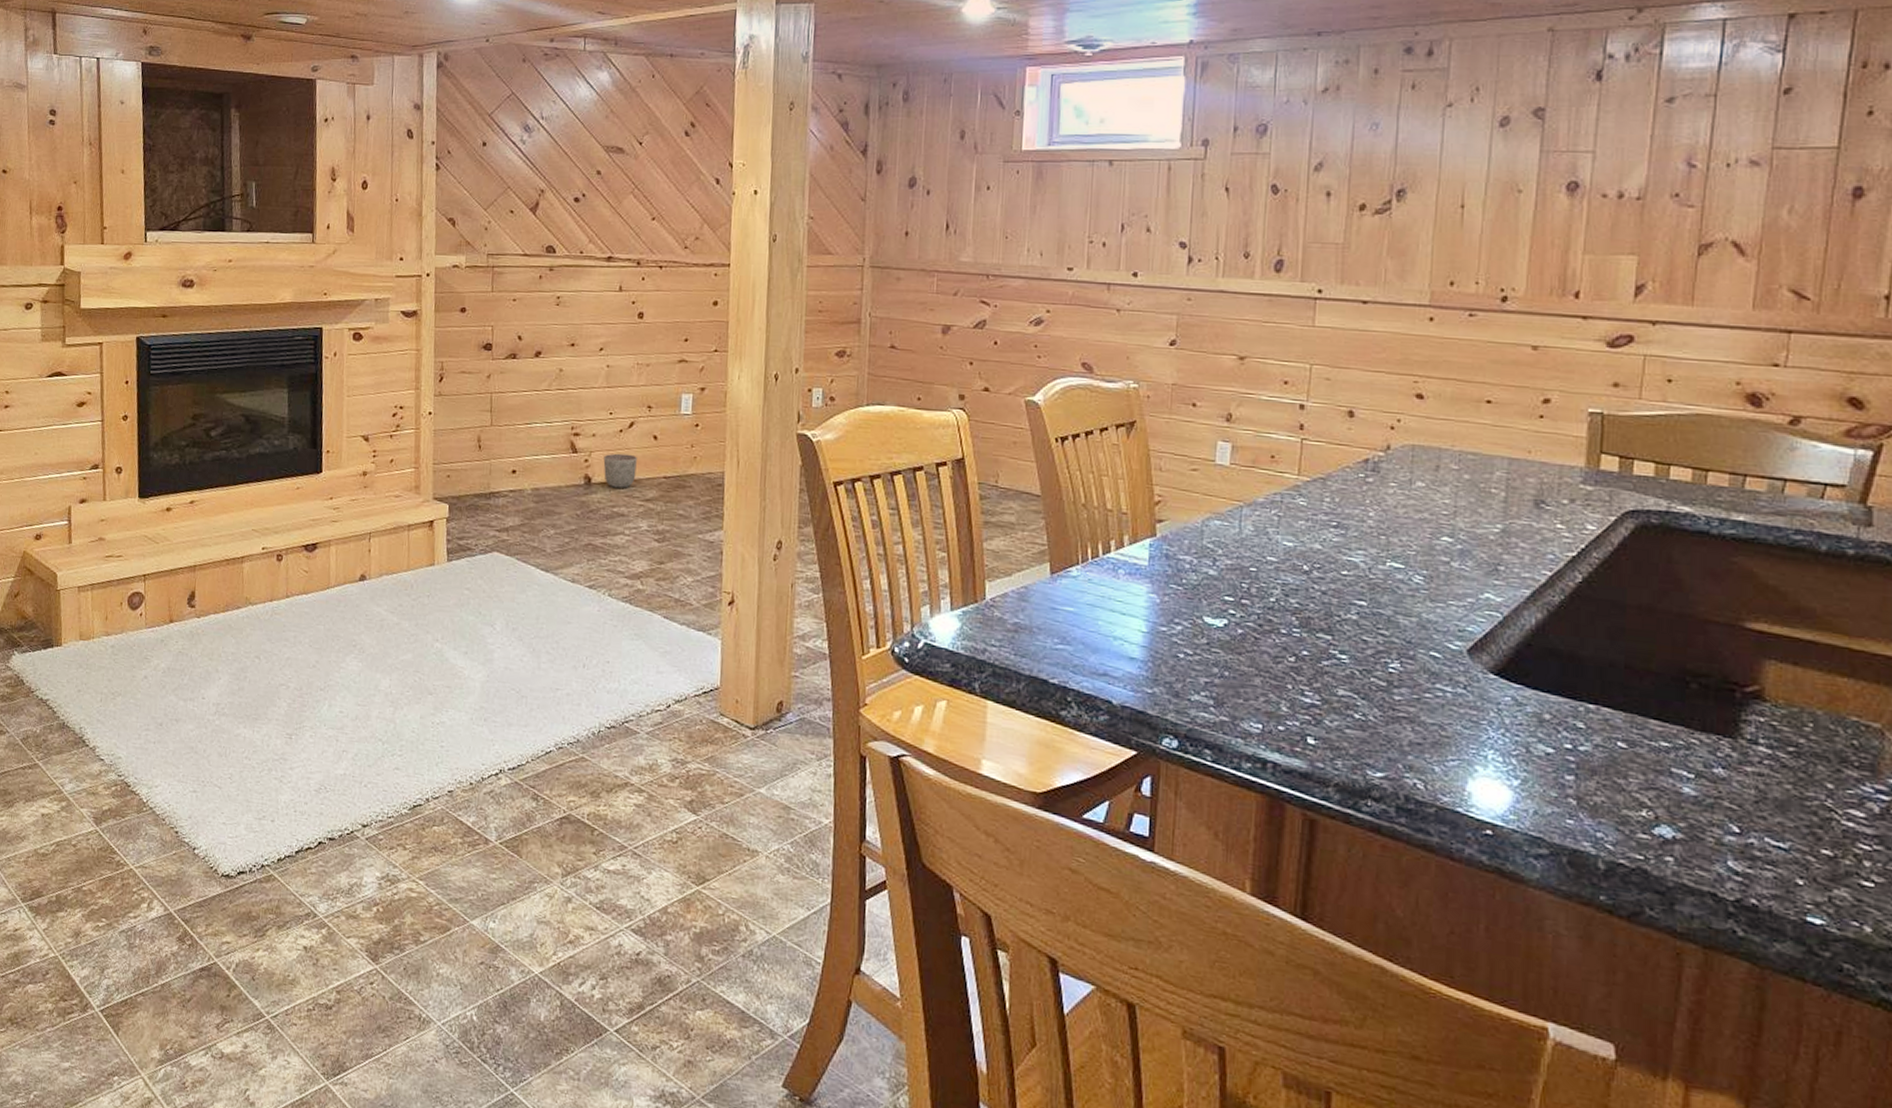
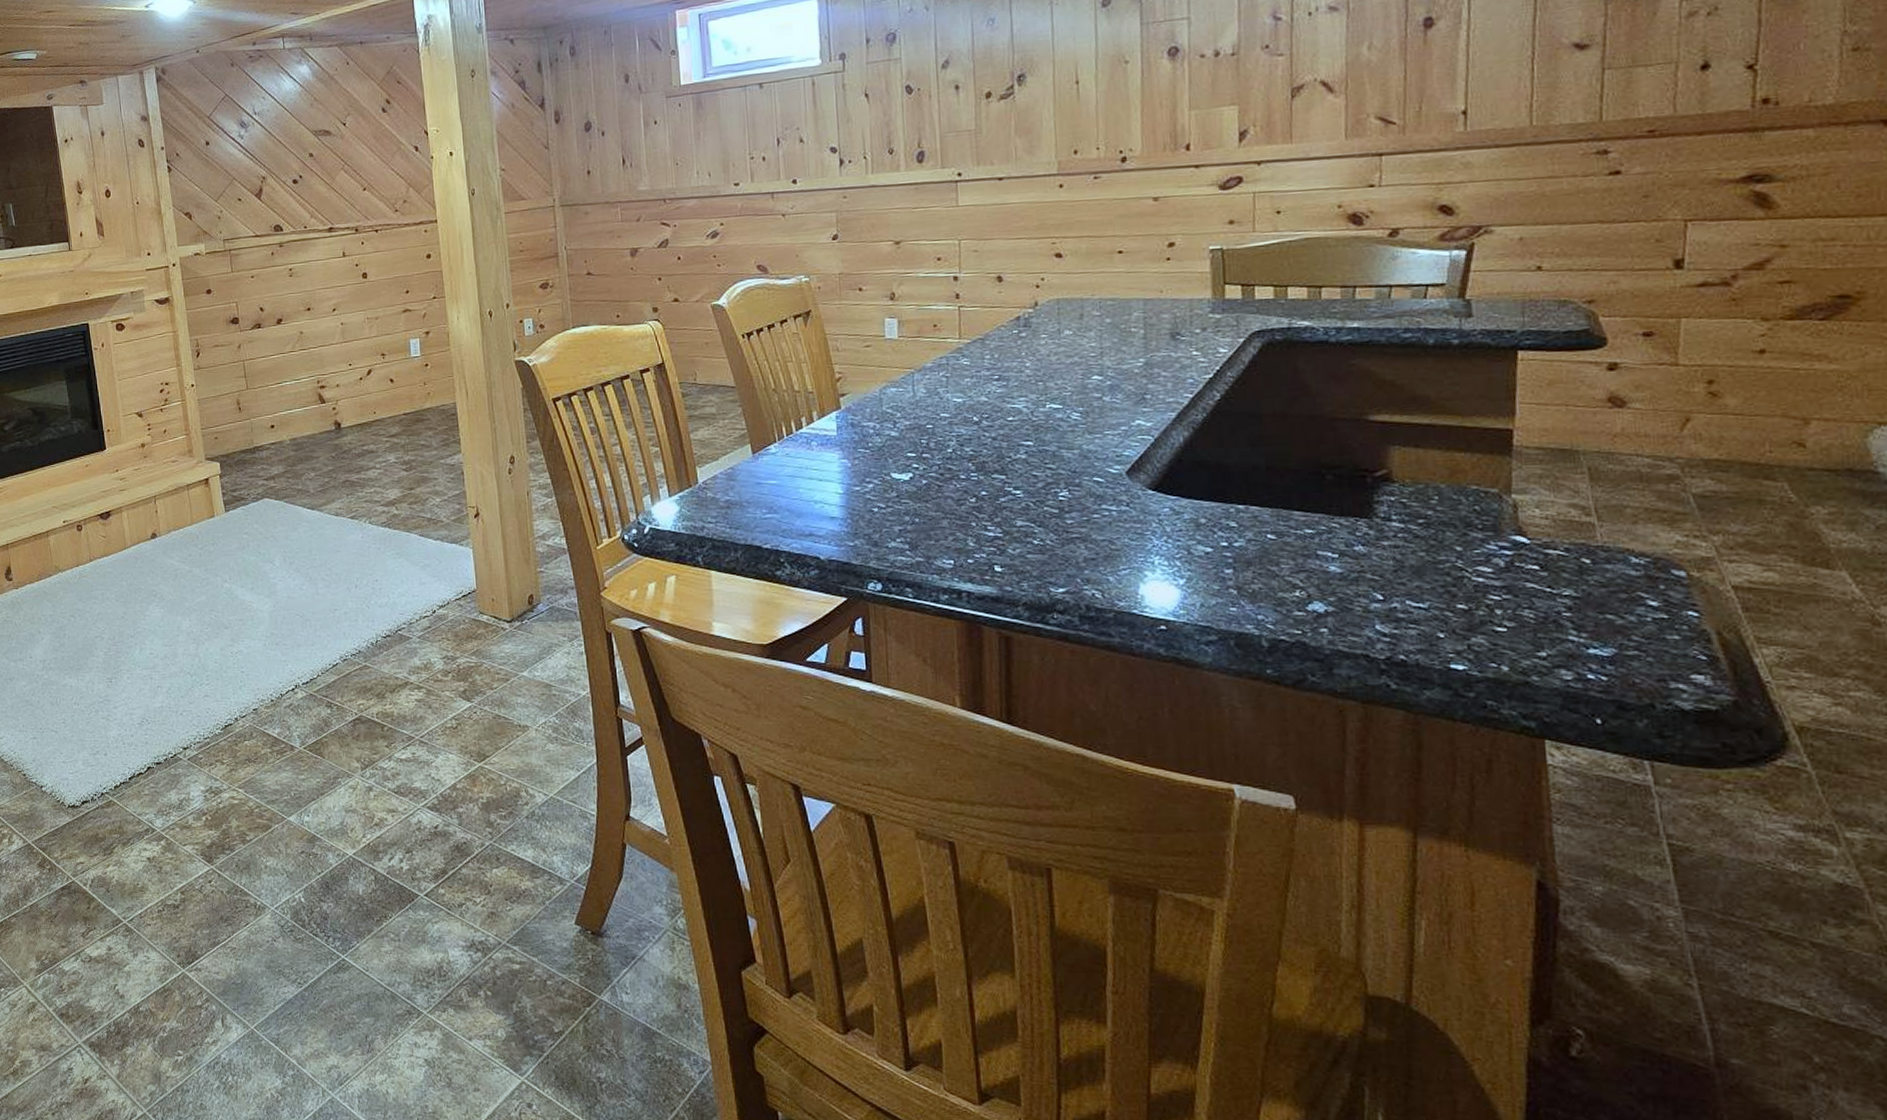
planter: present [603,453,637,488] -> none [349,398,379,429]

